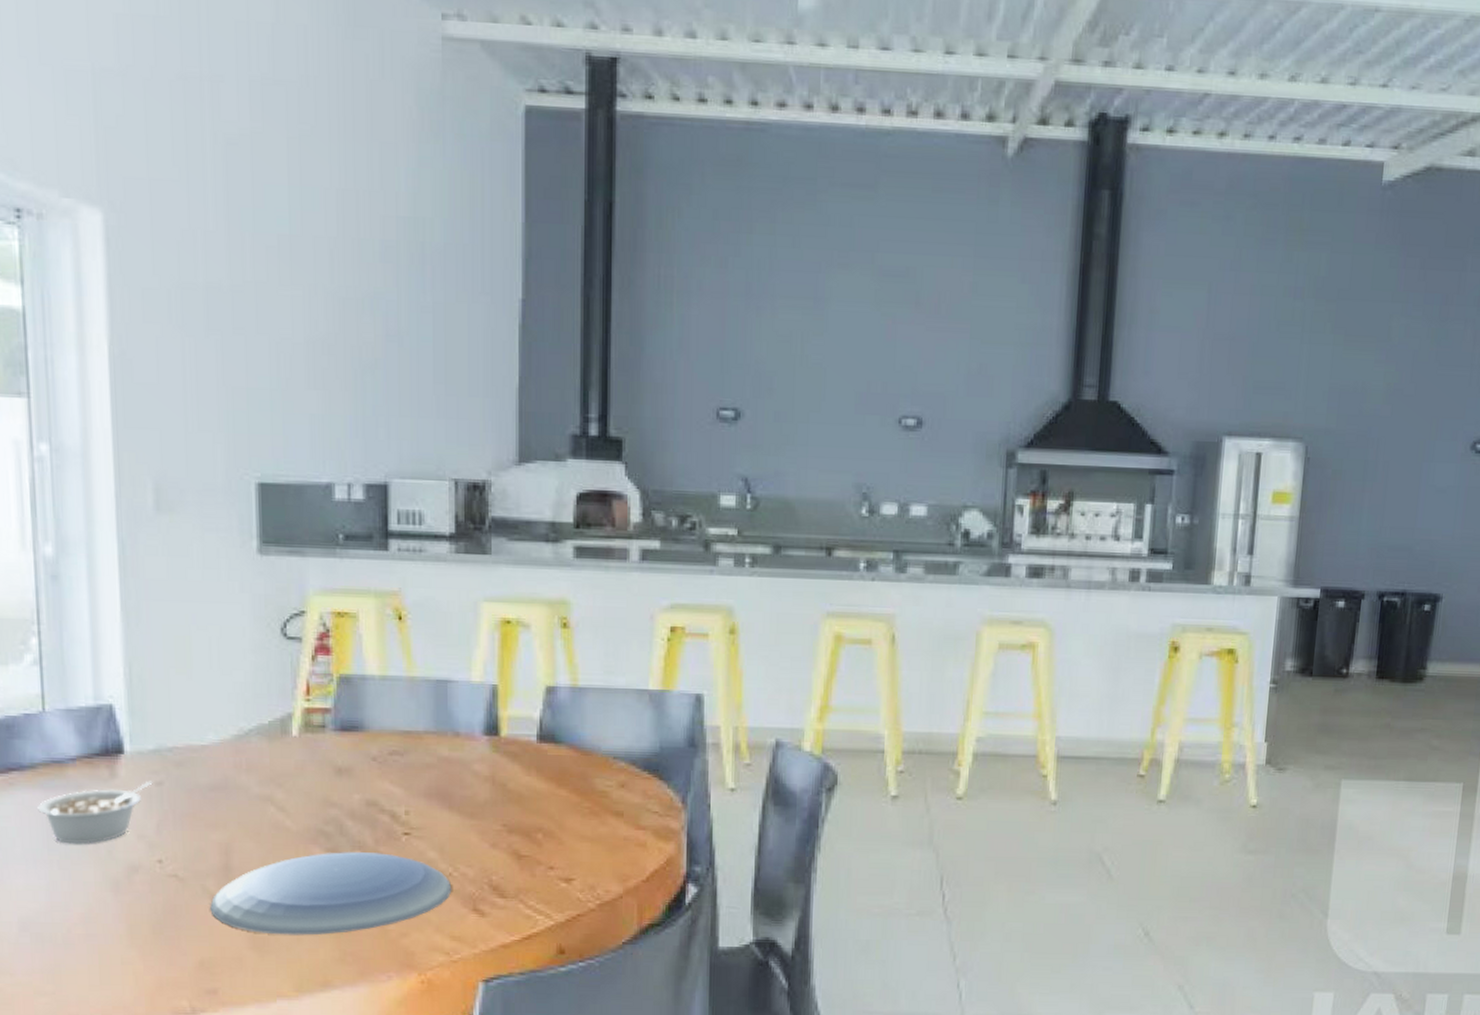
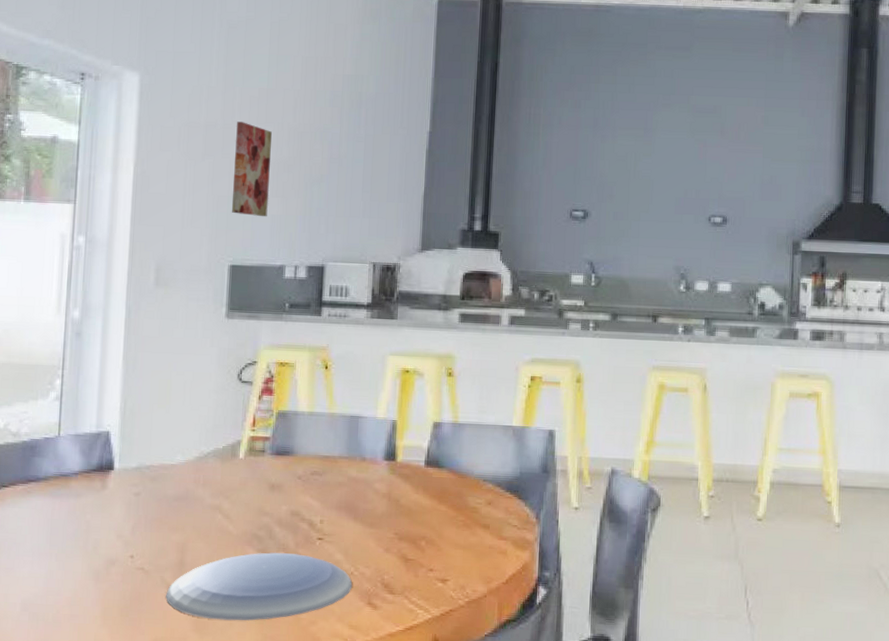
legume: present [38,781,153,844] -> none [46,492,133,542]
wall art: none [250,282,304,417] -> present [231,122,272,217]

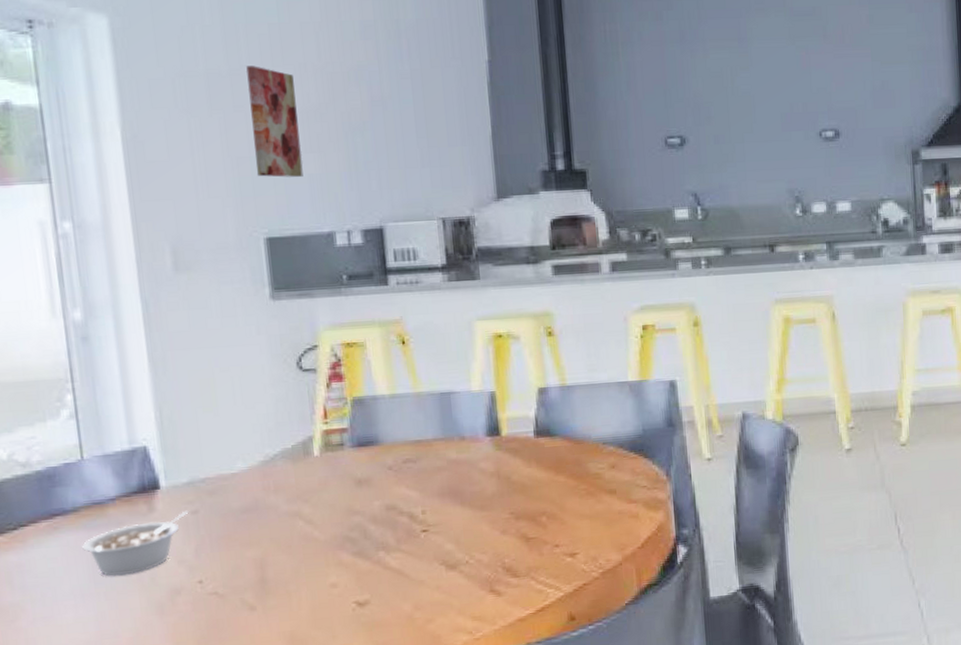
legume: none [46,492,133,542] -> present [82,510,189,577]
plate: present [166,552,353,621] -> none [250,550,470,636]

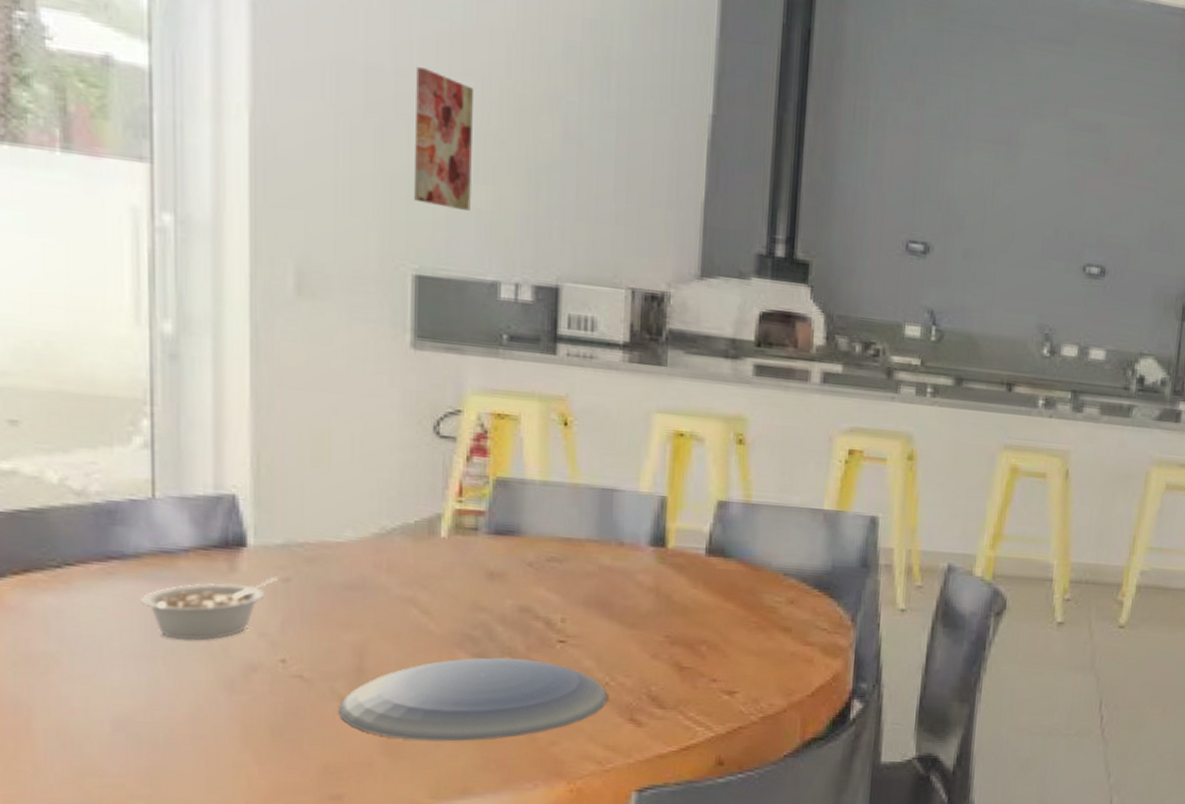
plate: none [250,550,470,636] -> present [339,657,608,741]

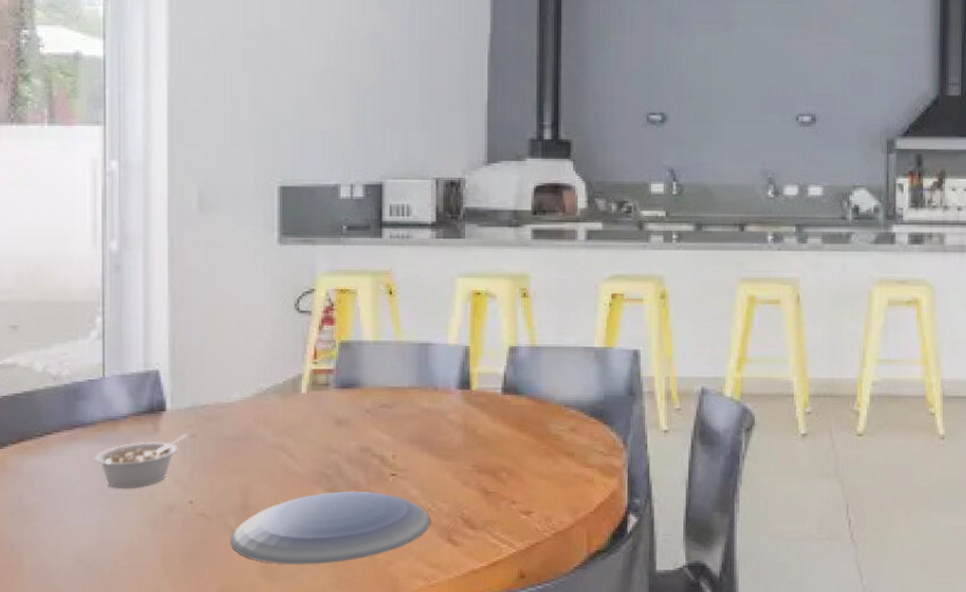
wall art: present [413,67,473,212] -> none [277,29,318,133]

